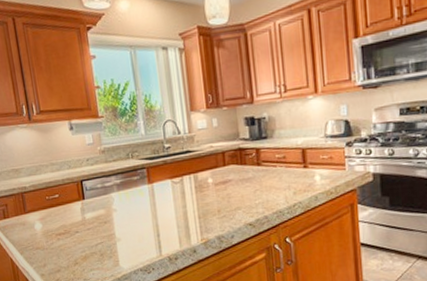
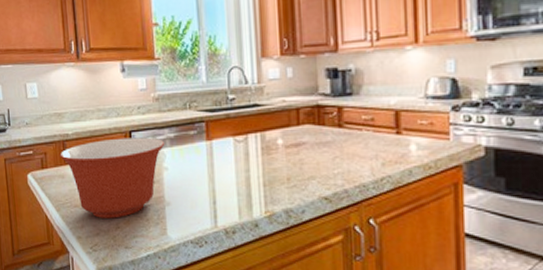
mixing bowl: none [19,184,113,257] -> present [59,137,165,219]

